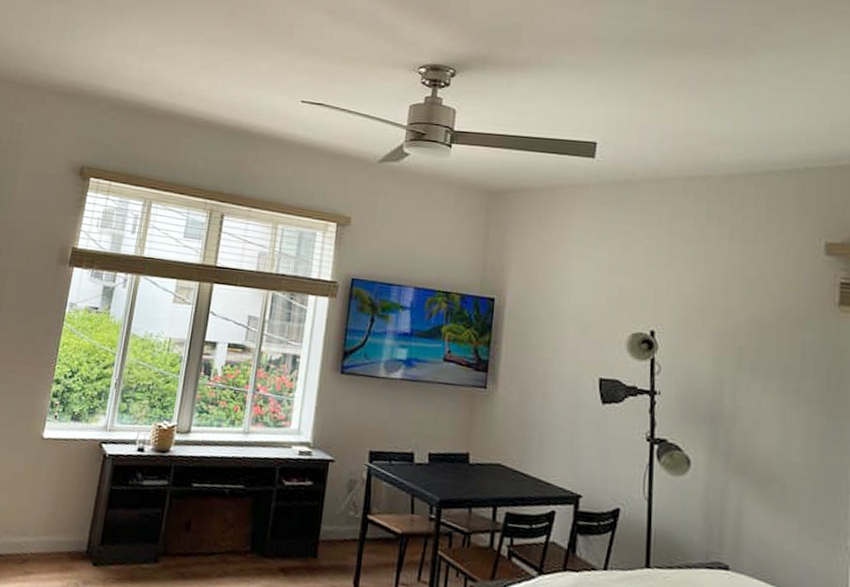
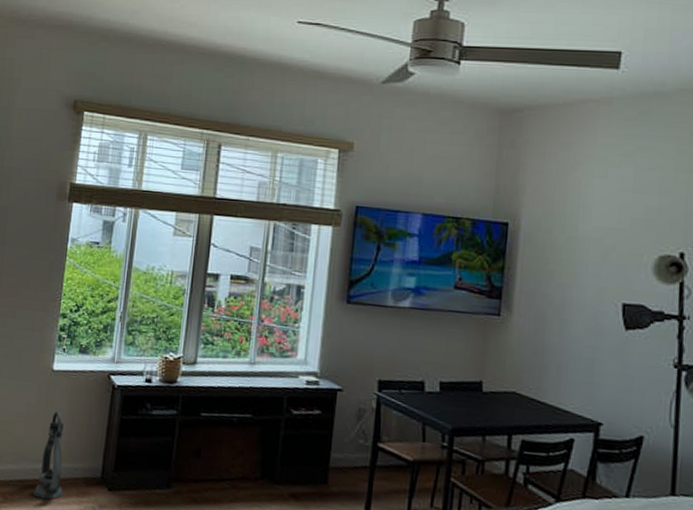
lantern: none [14,480,51,576] -> present [33,410,64,500]

